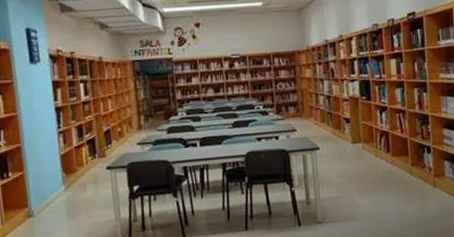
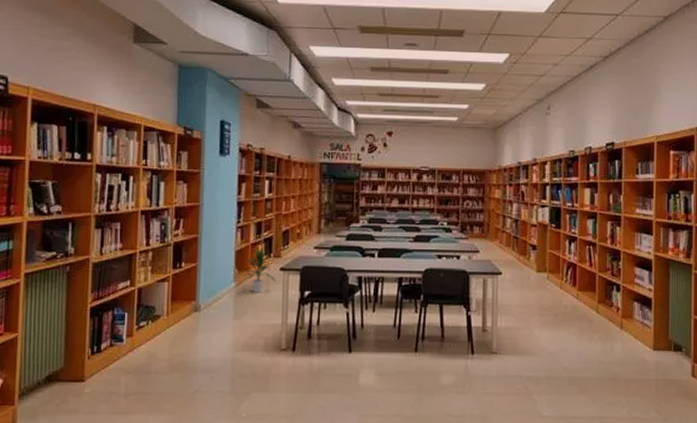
indoor plant: none [71,149,104,194] -> present [244,247,276,293]

